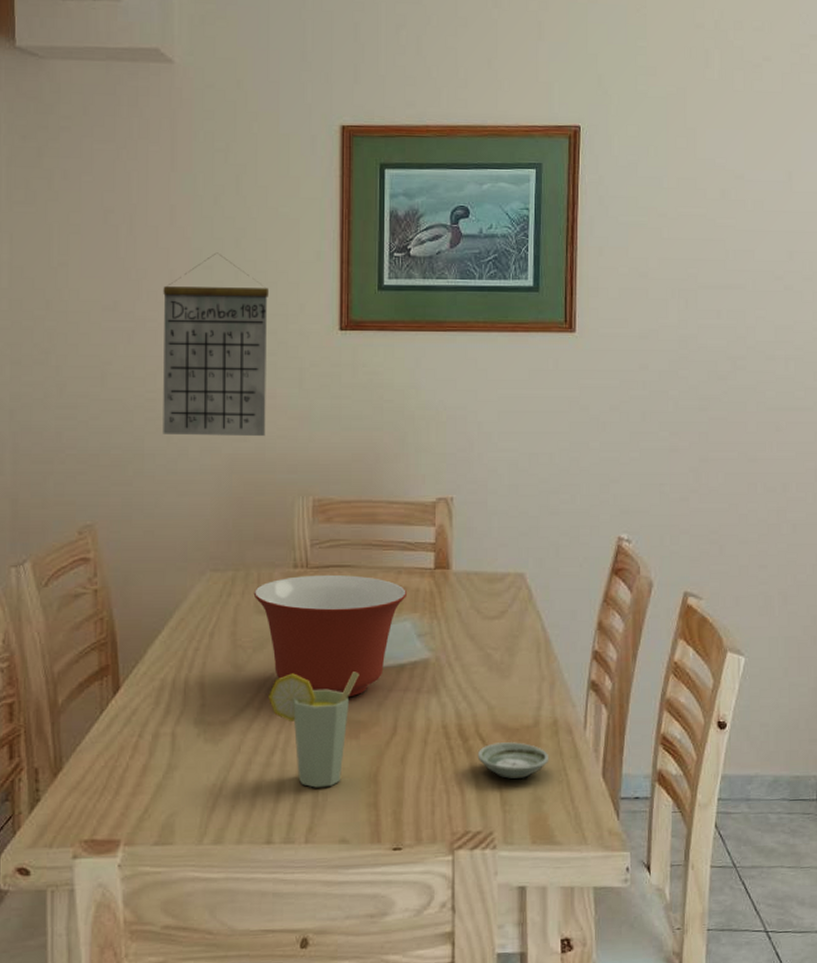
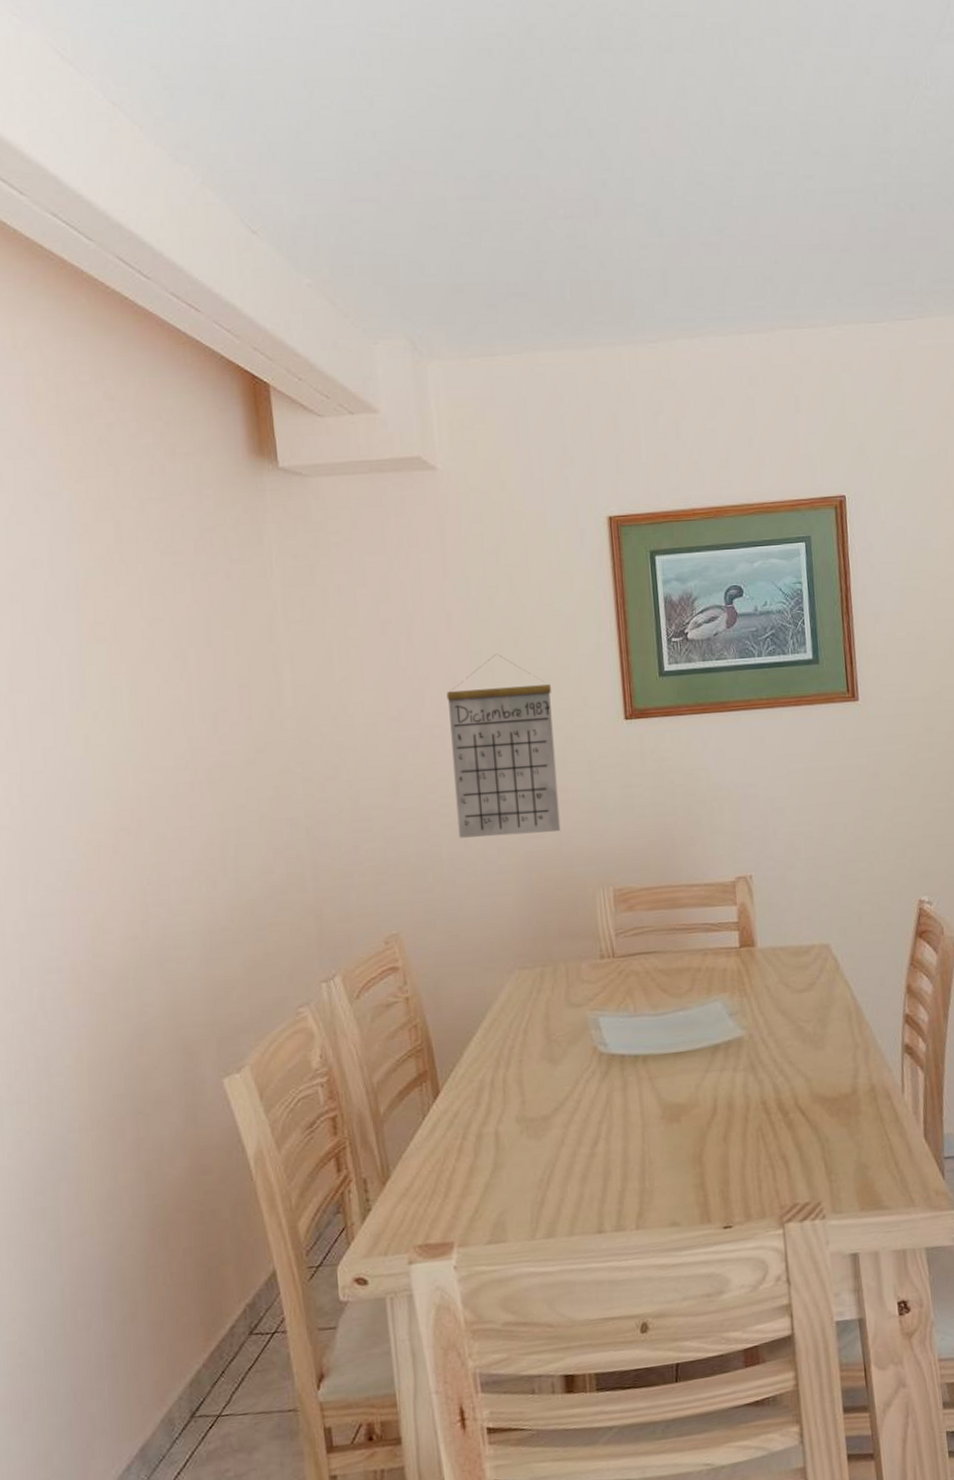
mixing bowl: present [253,574,406,698] -> none [563,961,715,1082]
cup: present [269,671,359,788] -> none [587,1056,675,1174]
saucer: present [477,741,550,779] -> none [798,1111,871,1149]

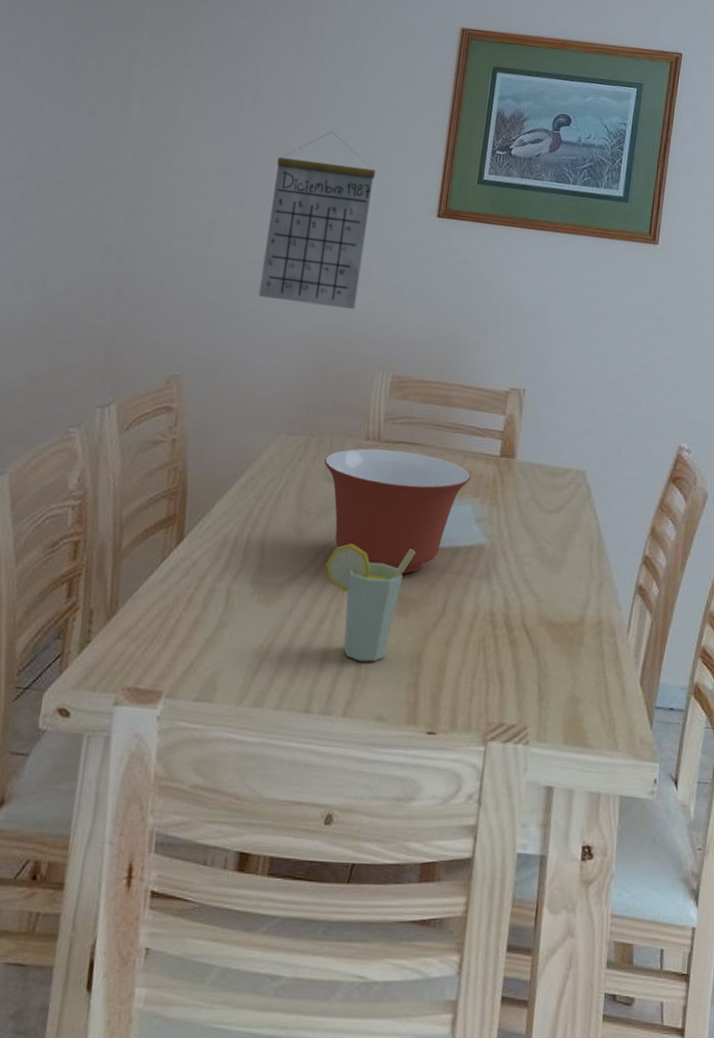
mixing bowl: none [563,961,715,1082] -> present [324,448,471,574]
cup: none [587,1056,675,1174] -> present [325,543,416,662]

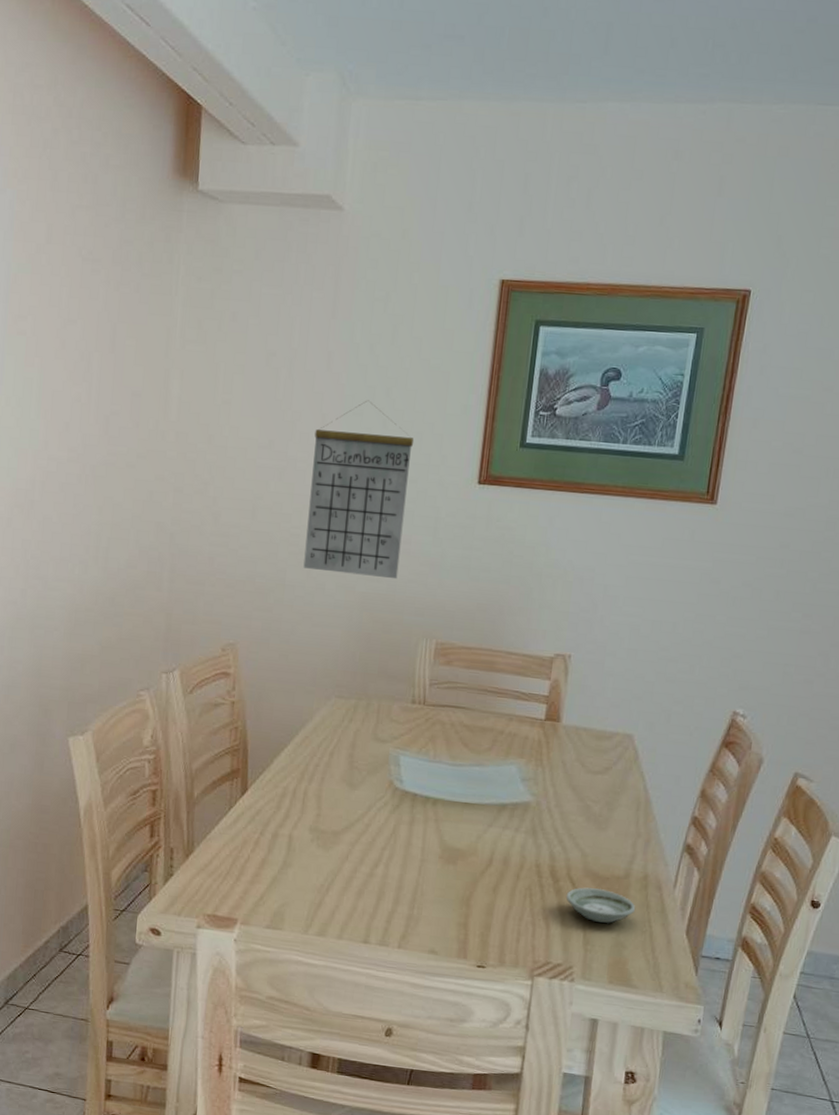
mixing bowl: present [324,448,471,574] -> none [372,711,516,827]
cup: present [325,543,416,662] -> none [377,798,463,903]
saucer: none [520,636,591,676] -> present [565,887,636,923]

